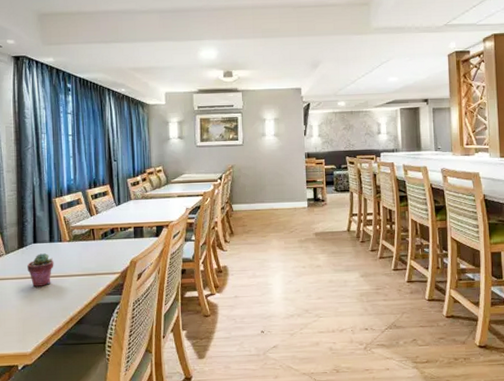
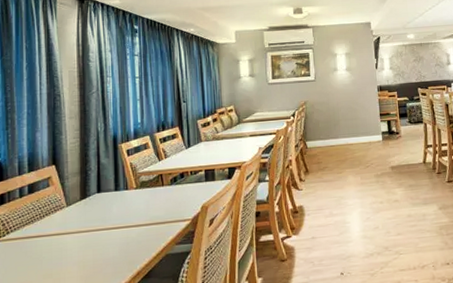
potted succulent: present [27,253,54,287] -> none [90,203,120,240]

